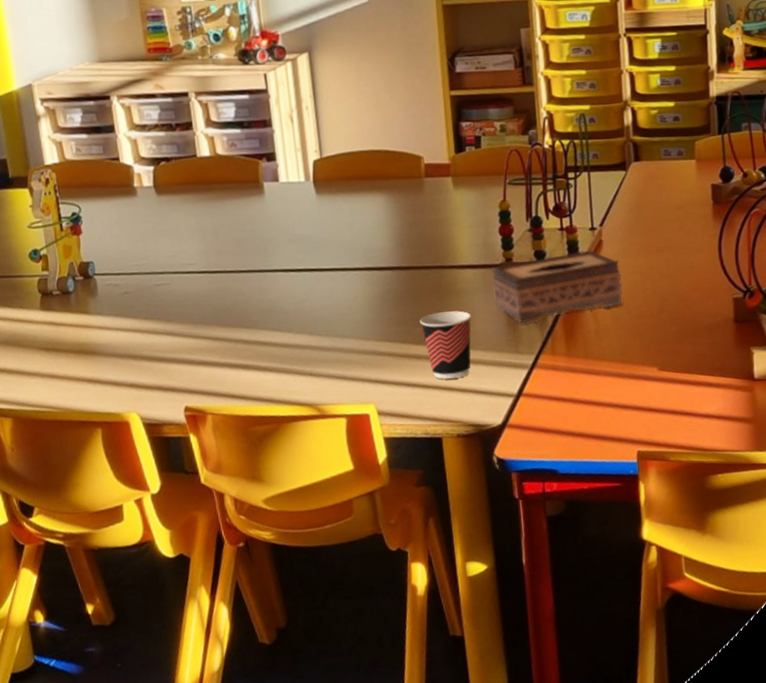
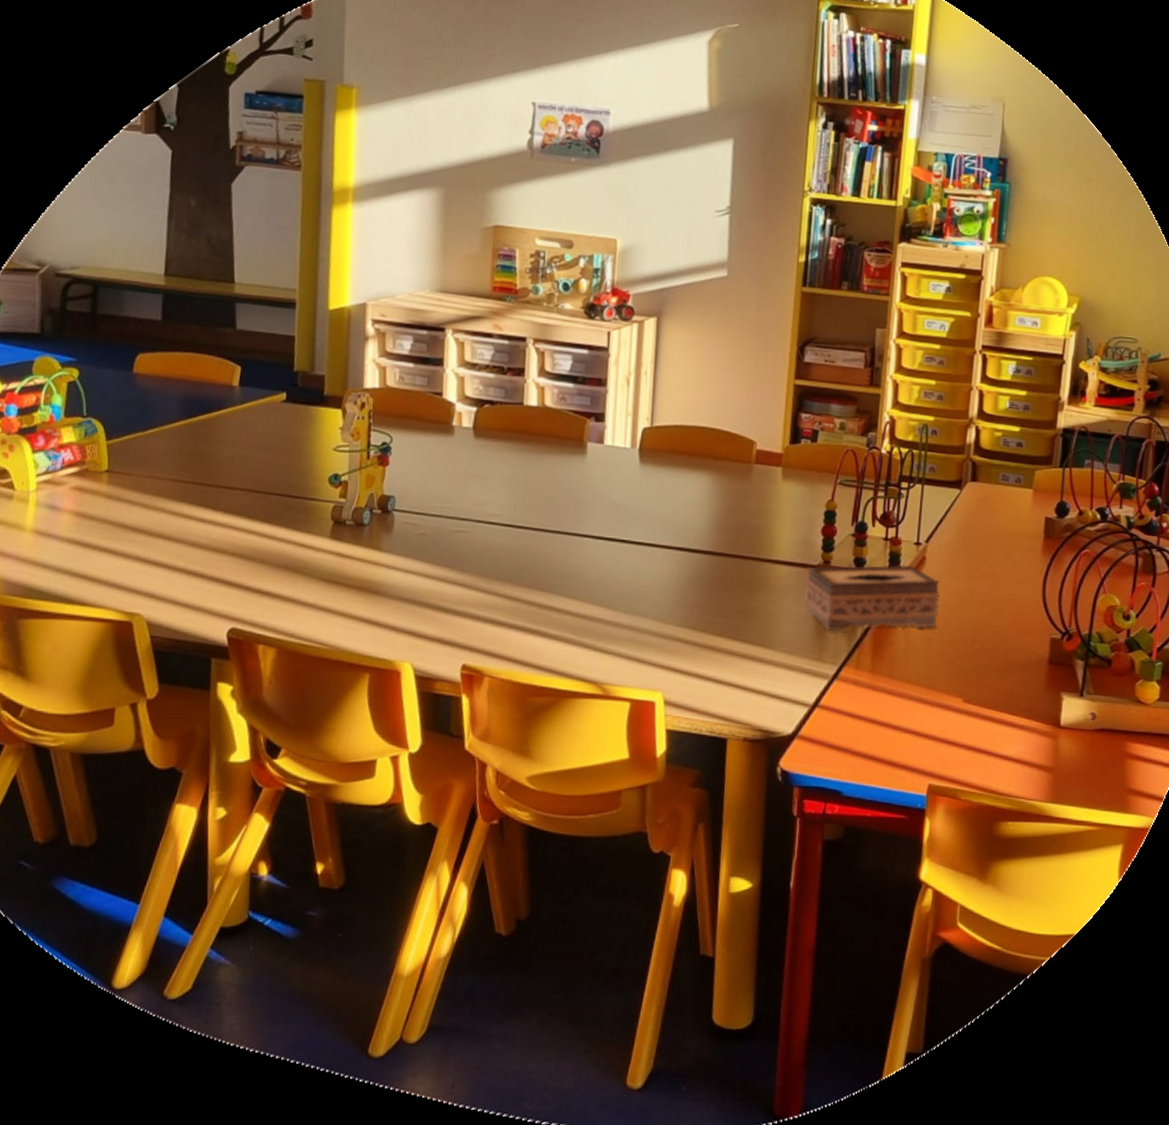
cup: present [419,310,472,379] -> none [724,605,779,678]

